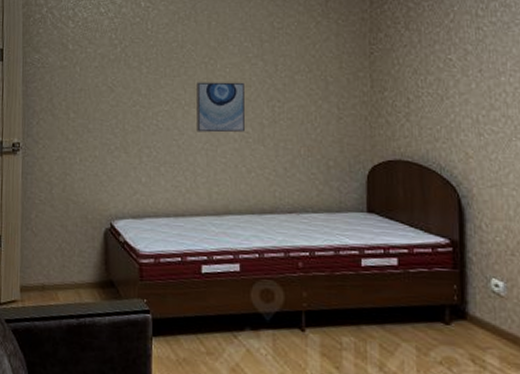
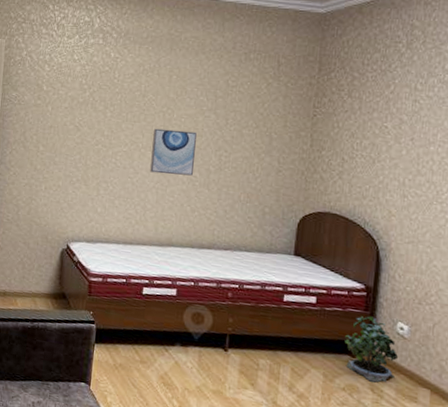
potted plant: none [435,274,497,352] -> present [345,316,398,383]

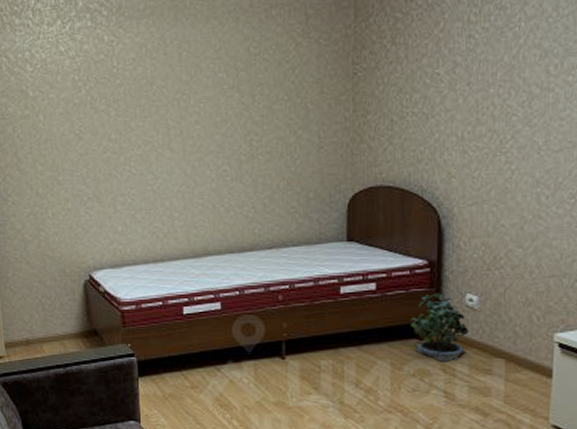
wall art: present [150,128,197,176] -> none [169,117,222,175]

